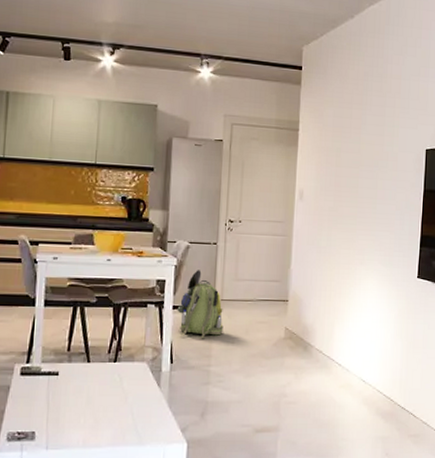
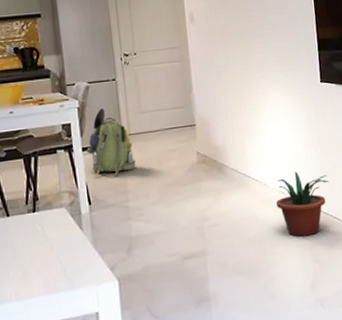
potted plant: none [355,362,410,427] -> present [276,171,329,237]

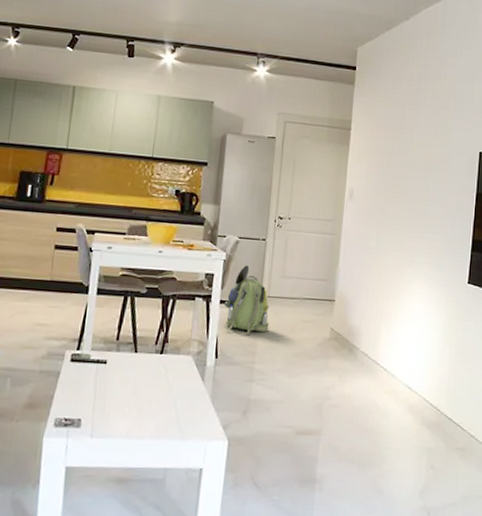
potted plant: present [276,171,329,237] -> none [400,369,458,438]

